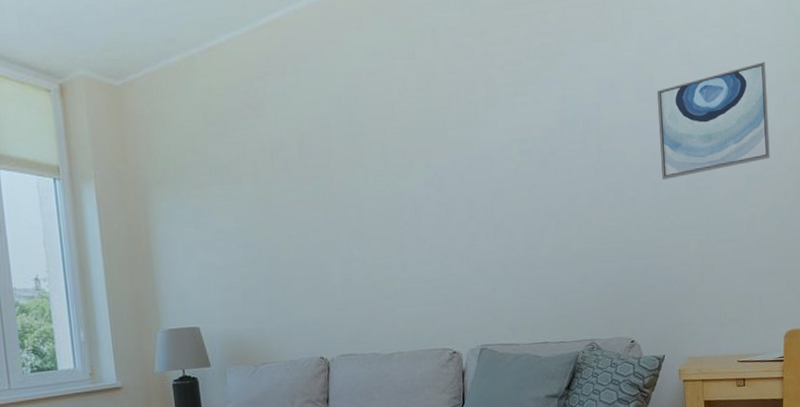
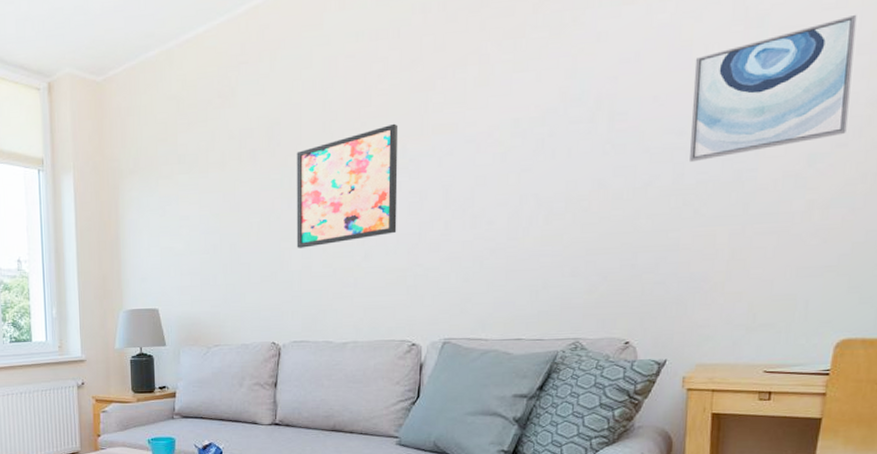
wall art: none [328,139,429,261] -> present [296,123,399,248]

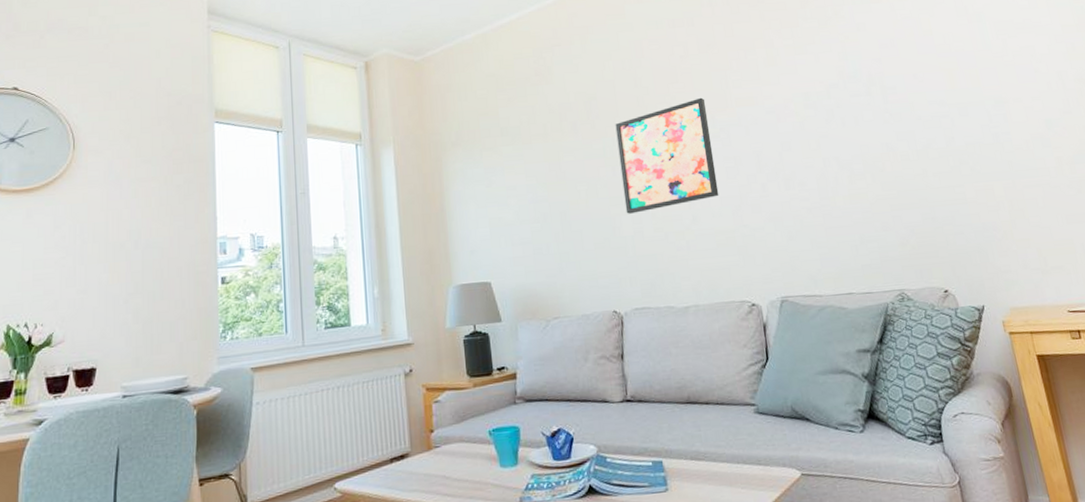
wall art: present [690,14,857,163] -> none [937,13,1067,128]

